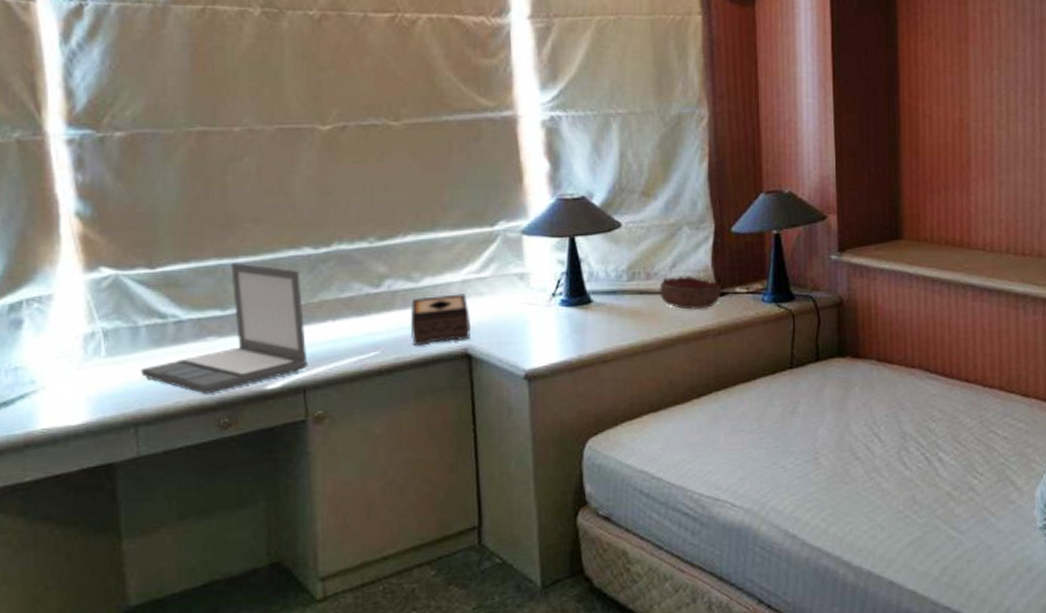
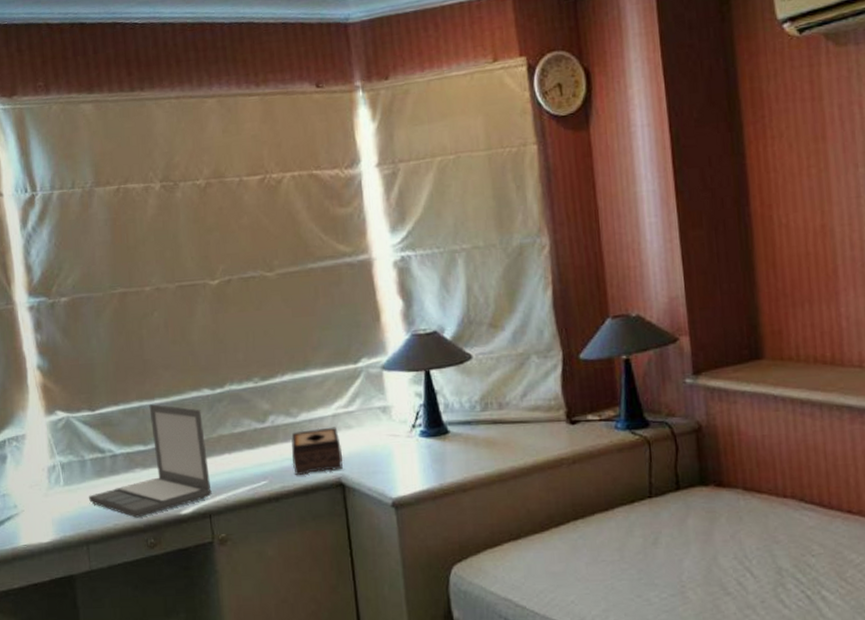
decorative bowl: present [659,275,722,310] -> none [512,404,574,439]

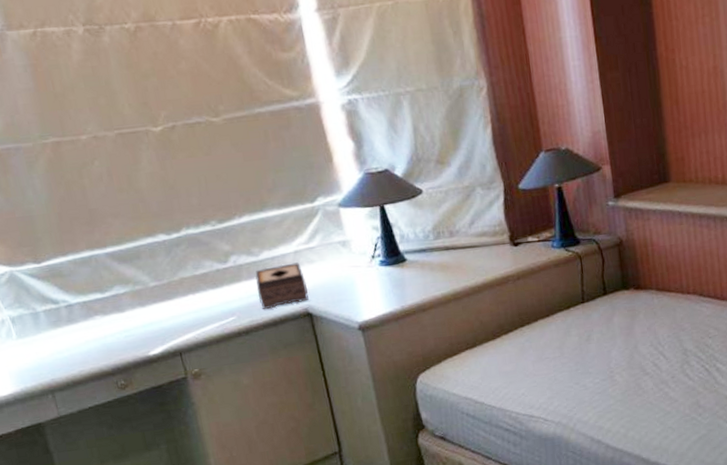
laptop: present [89,404,212,518] -> none [47,252,180,363]

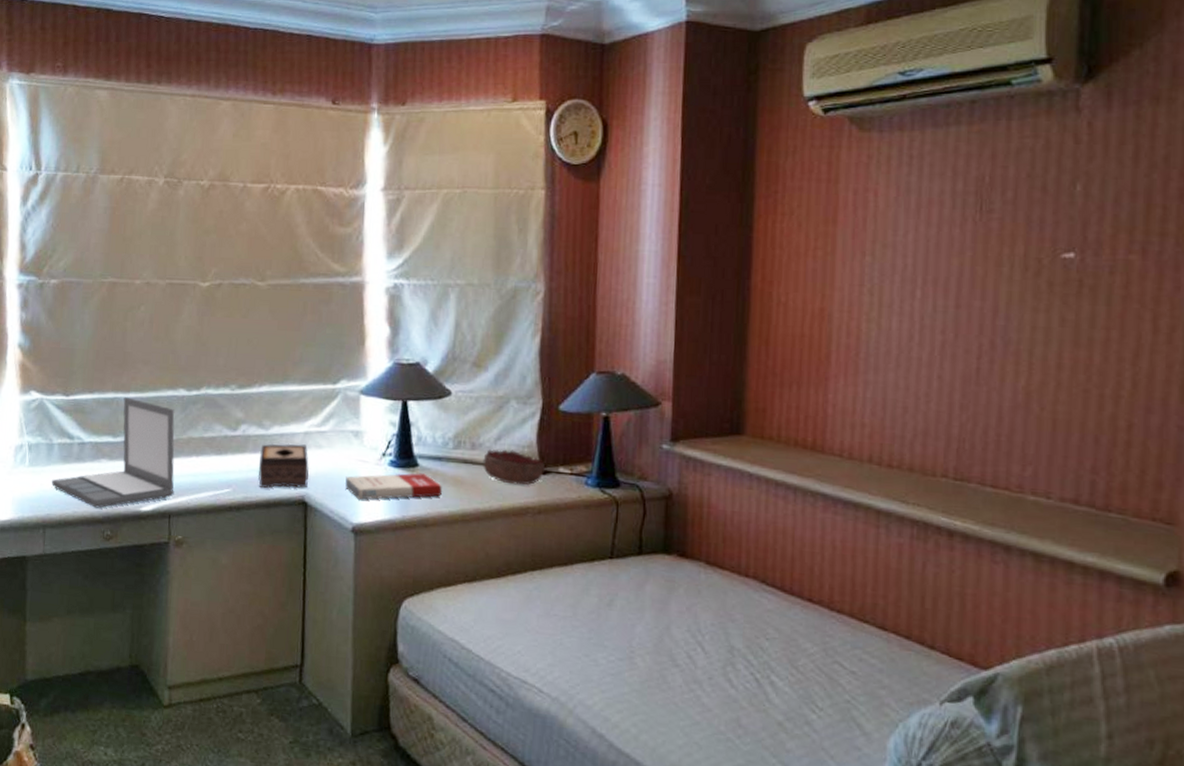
laptop: none [47,252,180,363] -> present [52,397,175,508]
book: none [342,266,433,301] -> present [344,473,443,500]
decorative bowl: none [462,230,516,260] -> present [483,449,545,486]

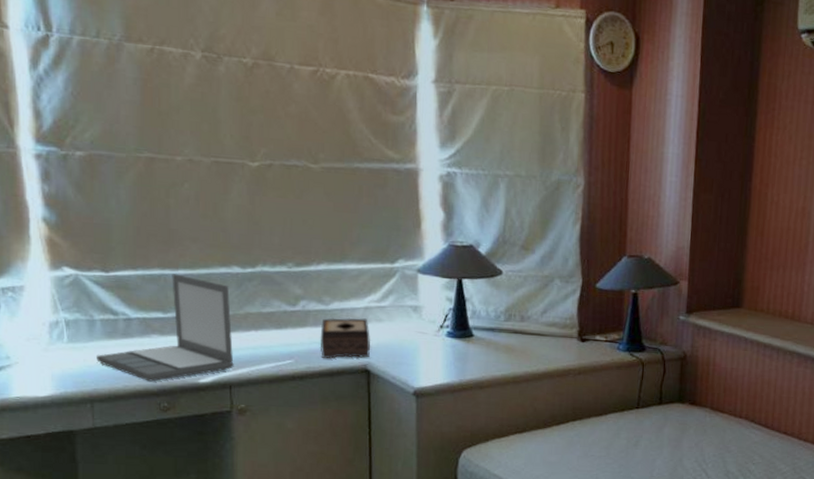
book: present [344,473,443,500] -> none [405,342,496,367]
decorative bowl: present [483,449,545,486] -> none [531,321,584,352]

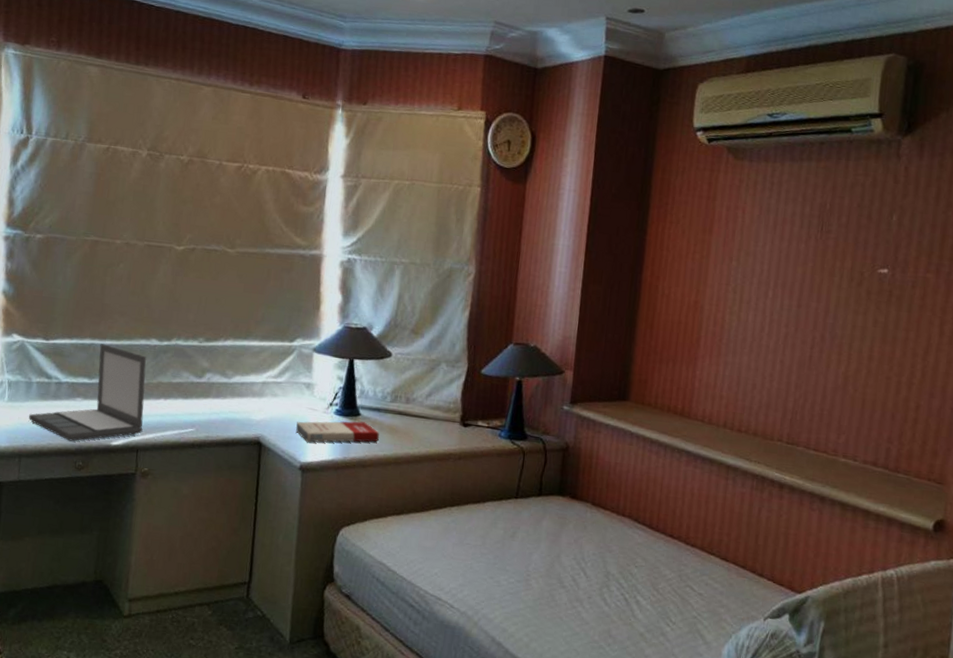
tissue box: present [319,317,370,359] -> none [219,390,265,431]
book: none [405,342,496,367] -> present [295,421,380,443]

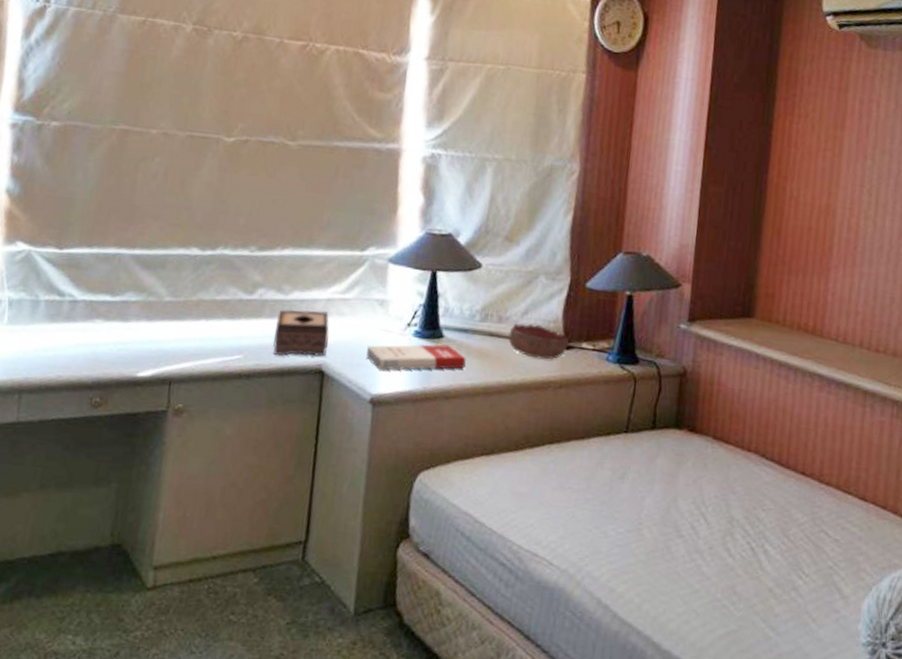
laptop: present [29,344,146,441] -> none [33,253,185,373]
tissue box: none [219,390,265,431] -> present [272,309,329,357]
decorative bowl: none [415,404,467,436] -> present [508,323,569,360]

